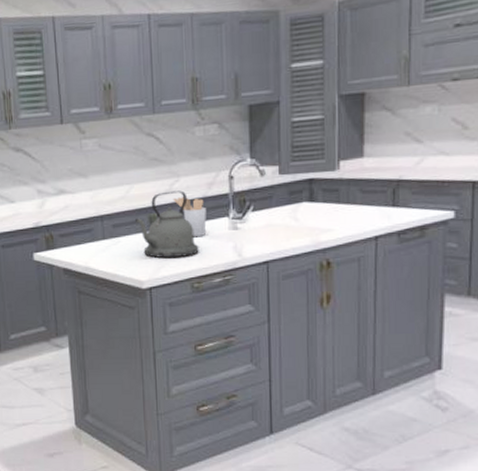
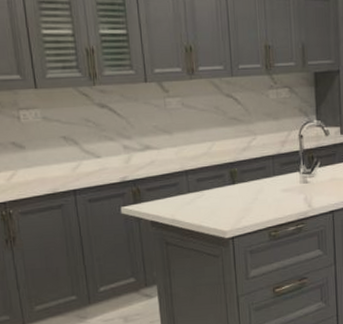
kettle: present [136,190,199,258] -> none [218,148,275,209]
utensil holder: present [173,197,207,236] -> none [251,154,281,189]

